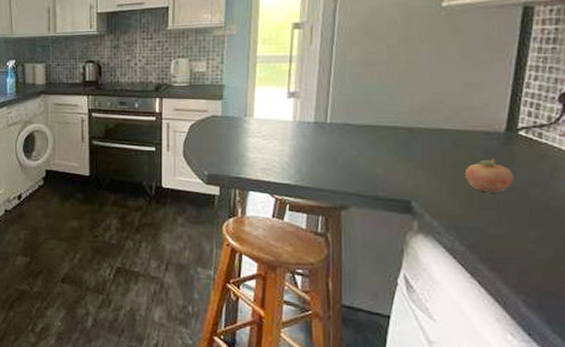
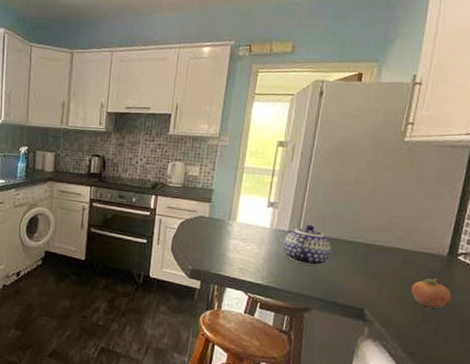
teapot: none [310,113,366,158] -> present [283,224,331,266]

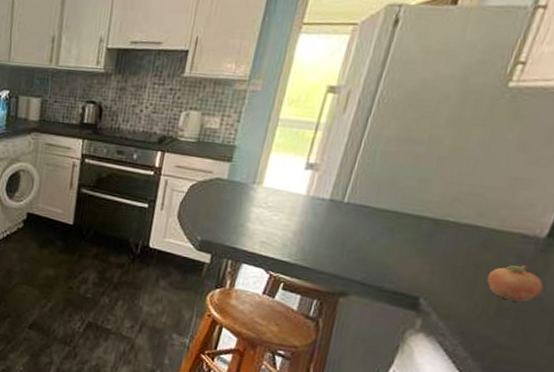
teapot: present [283,224,331,266] -> none [320,192,385,243]

